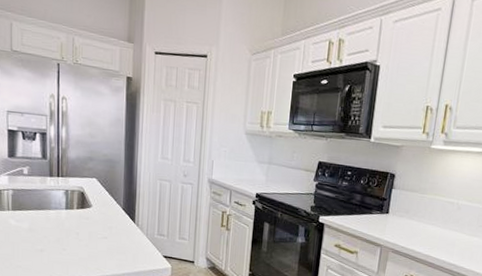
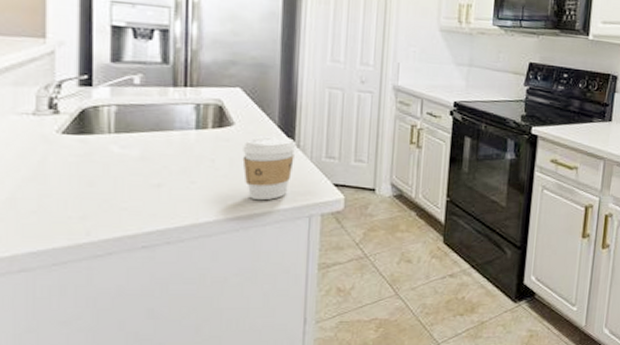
coffee cup: none [98,216,136,266] -> present [242,136,297,201]

